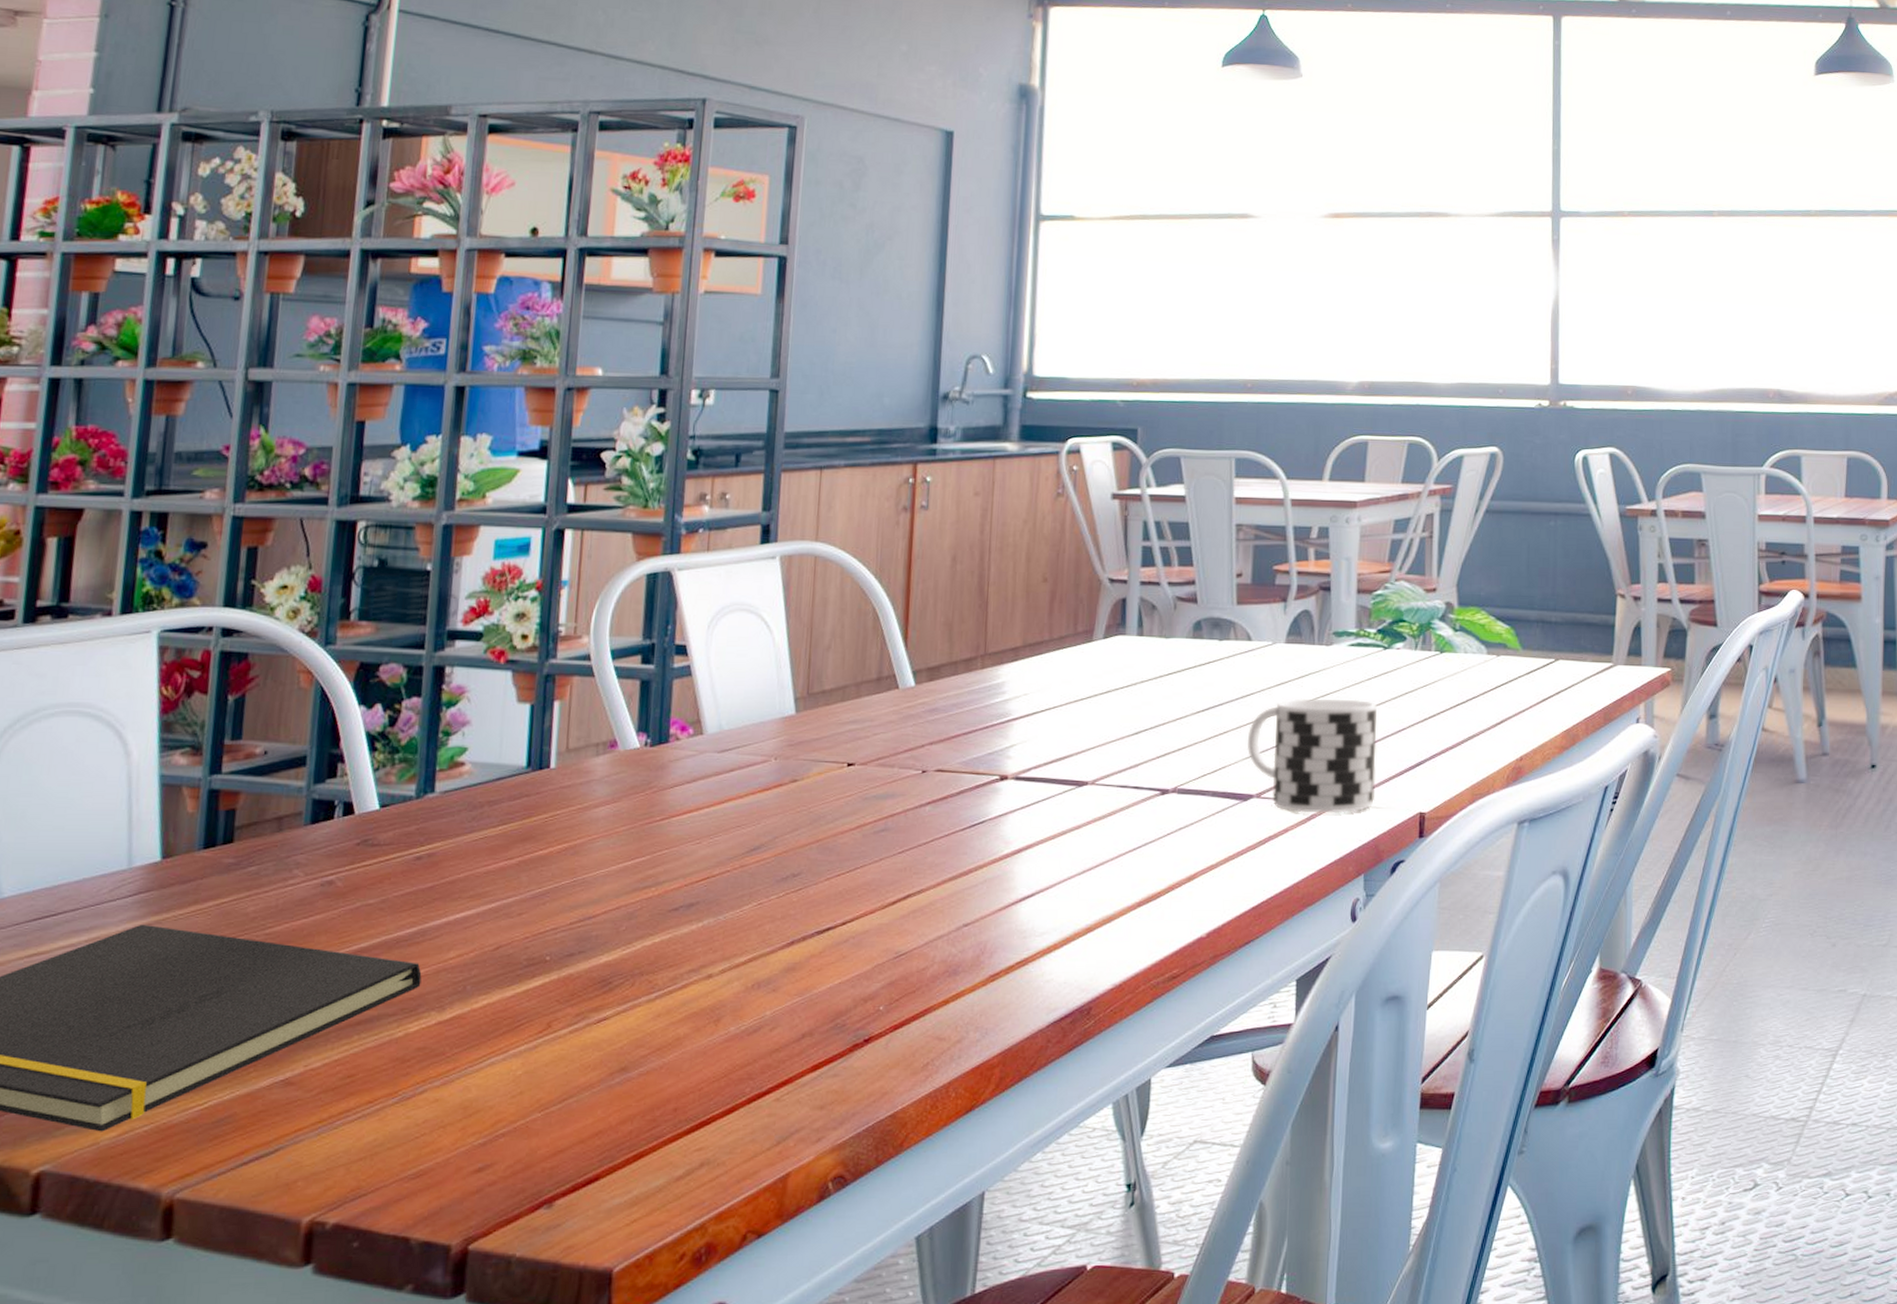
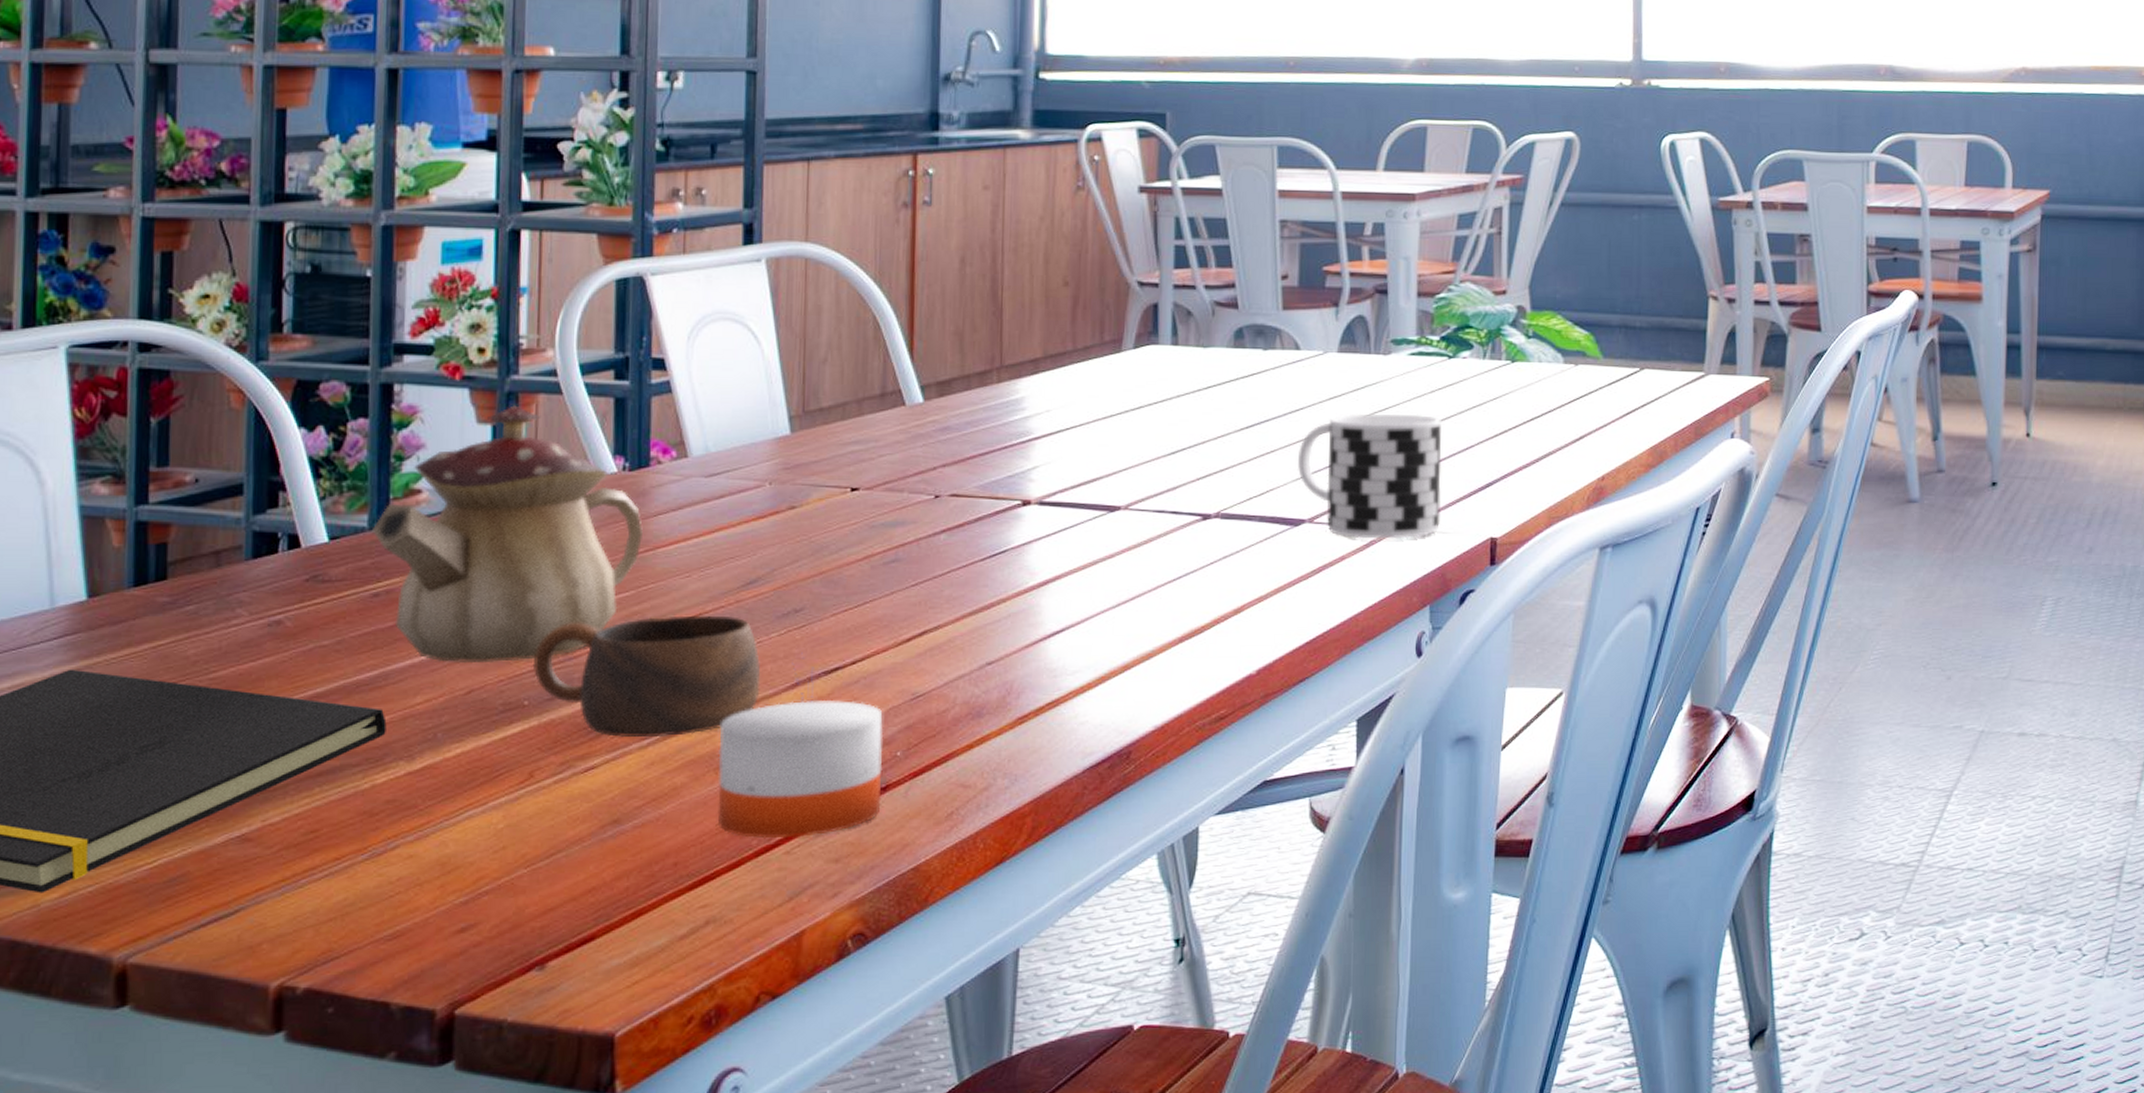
teapot: none [419,686,660,922] -> present [372,405,643,663]
cup: none [556,879,760,992] -> present [534,615,761,738]
candle: none [715,913,869,1087] -> present [717,652,883,839]

